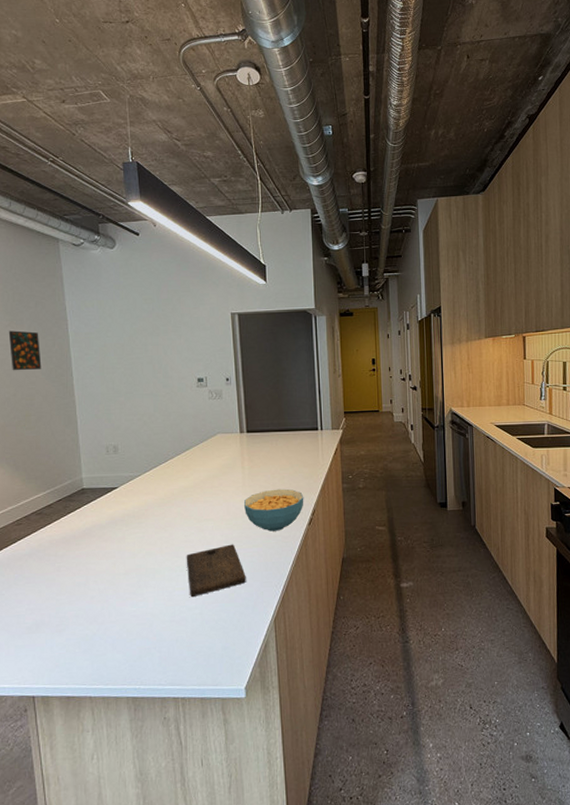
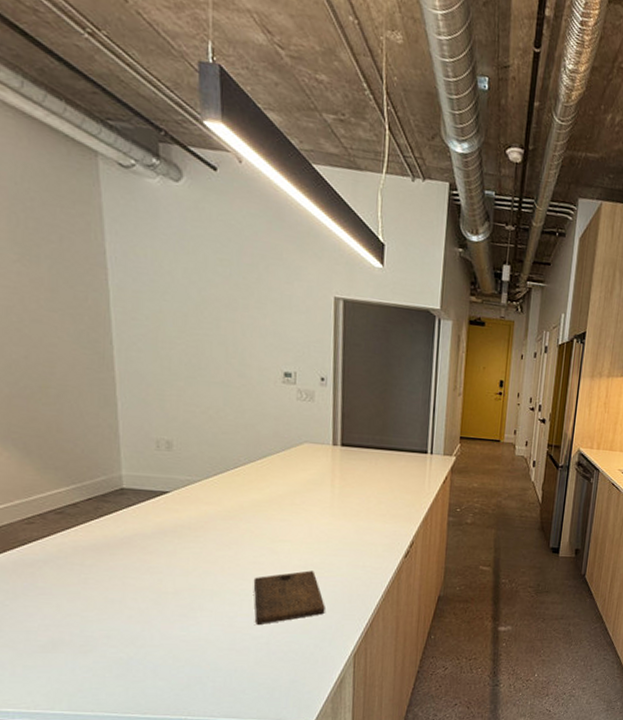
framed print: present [8,330,42,371] -> none [17,268,67,329]
cereal bowl: present [243,488,304,531] -> none [329,514,403,561]

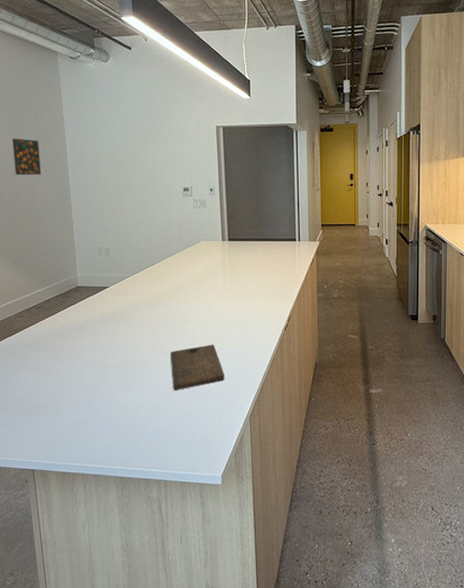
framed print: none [17,268,67,329] -> present [12,138,41,176]

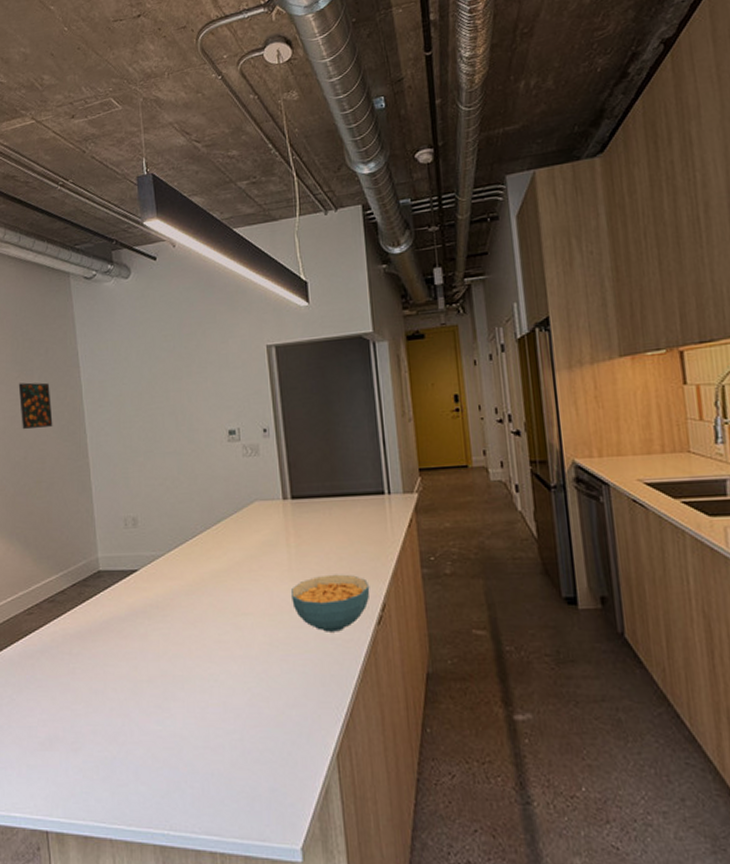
cutting board: present [170,344,225,391] -> none [220,648,298,718]
cereal bowl: none [224,295,281,334] -> present [290,574,370,632]

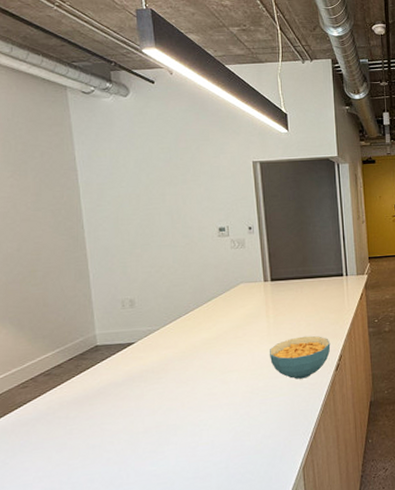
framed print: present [18,382,53,430] -> none [10,182,49,225]

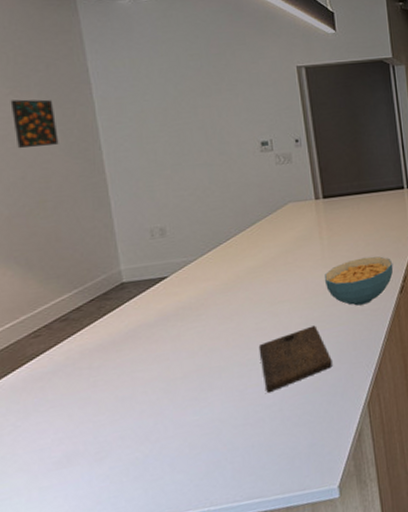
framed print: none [10,182,49,225] -> present [10,99,59,149]
cutting board: none [209,394,273,452] -> present [258,325,332,394]

